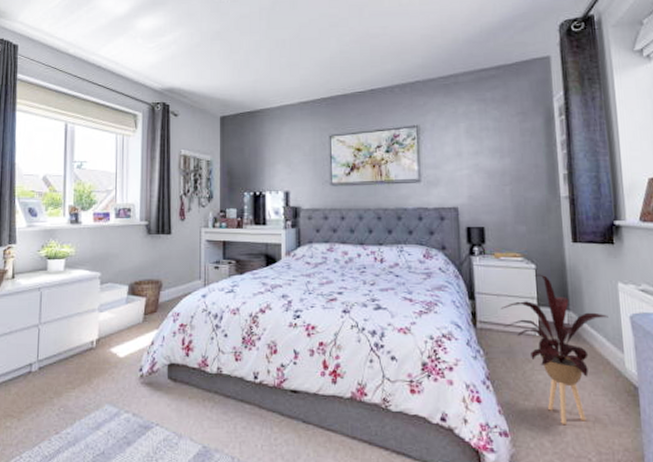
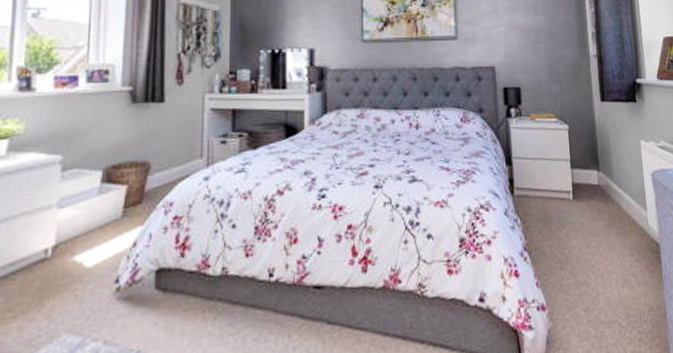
house plant: present [500,274,608,424] -> none [536,134,633,290]

